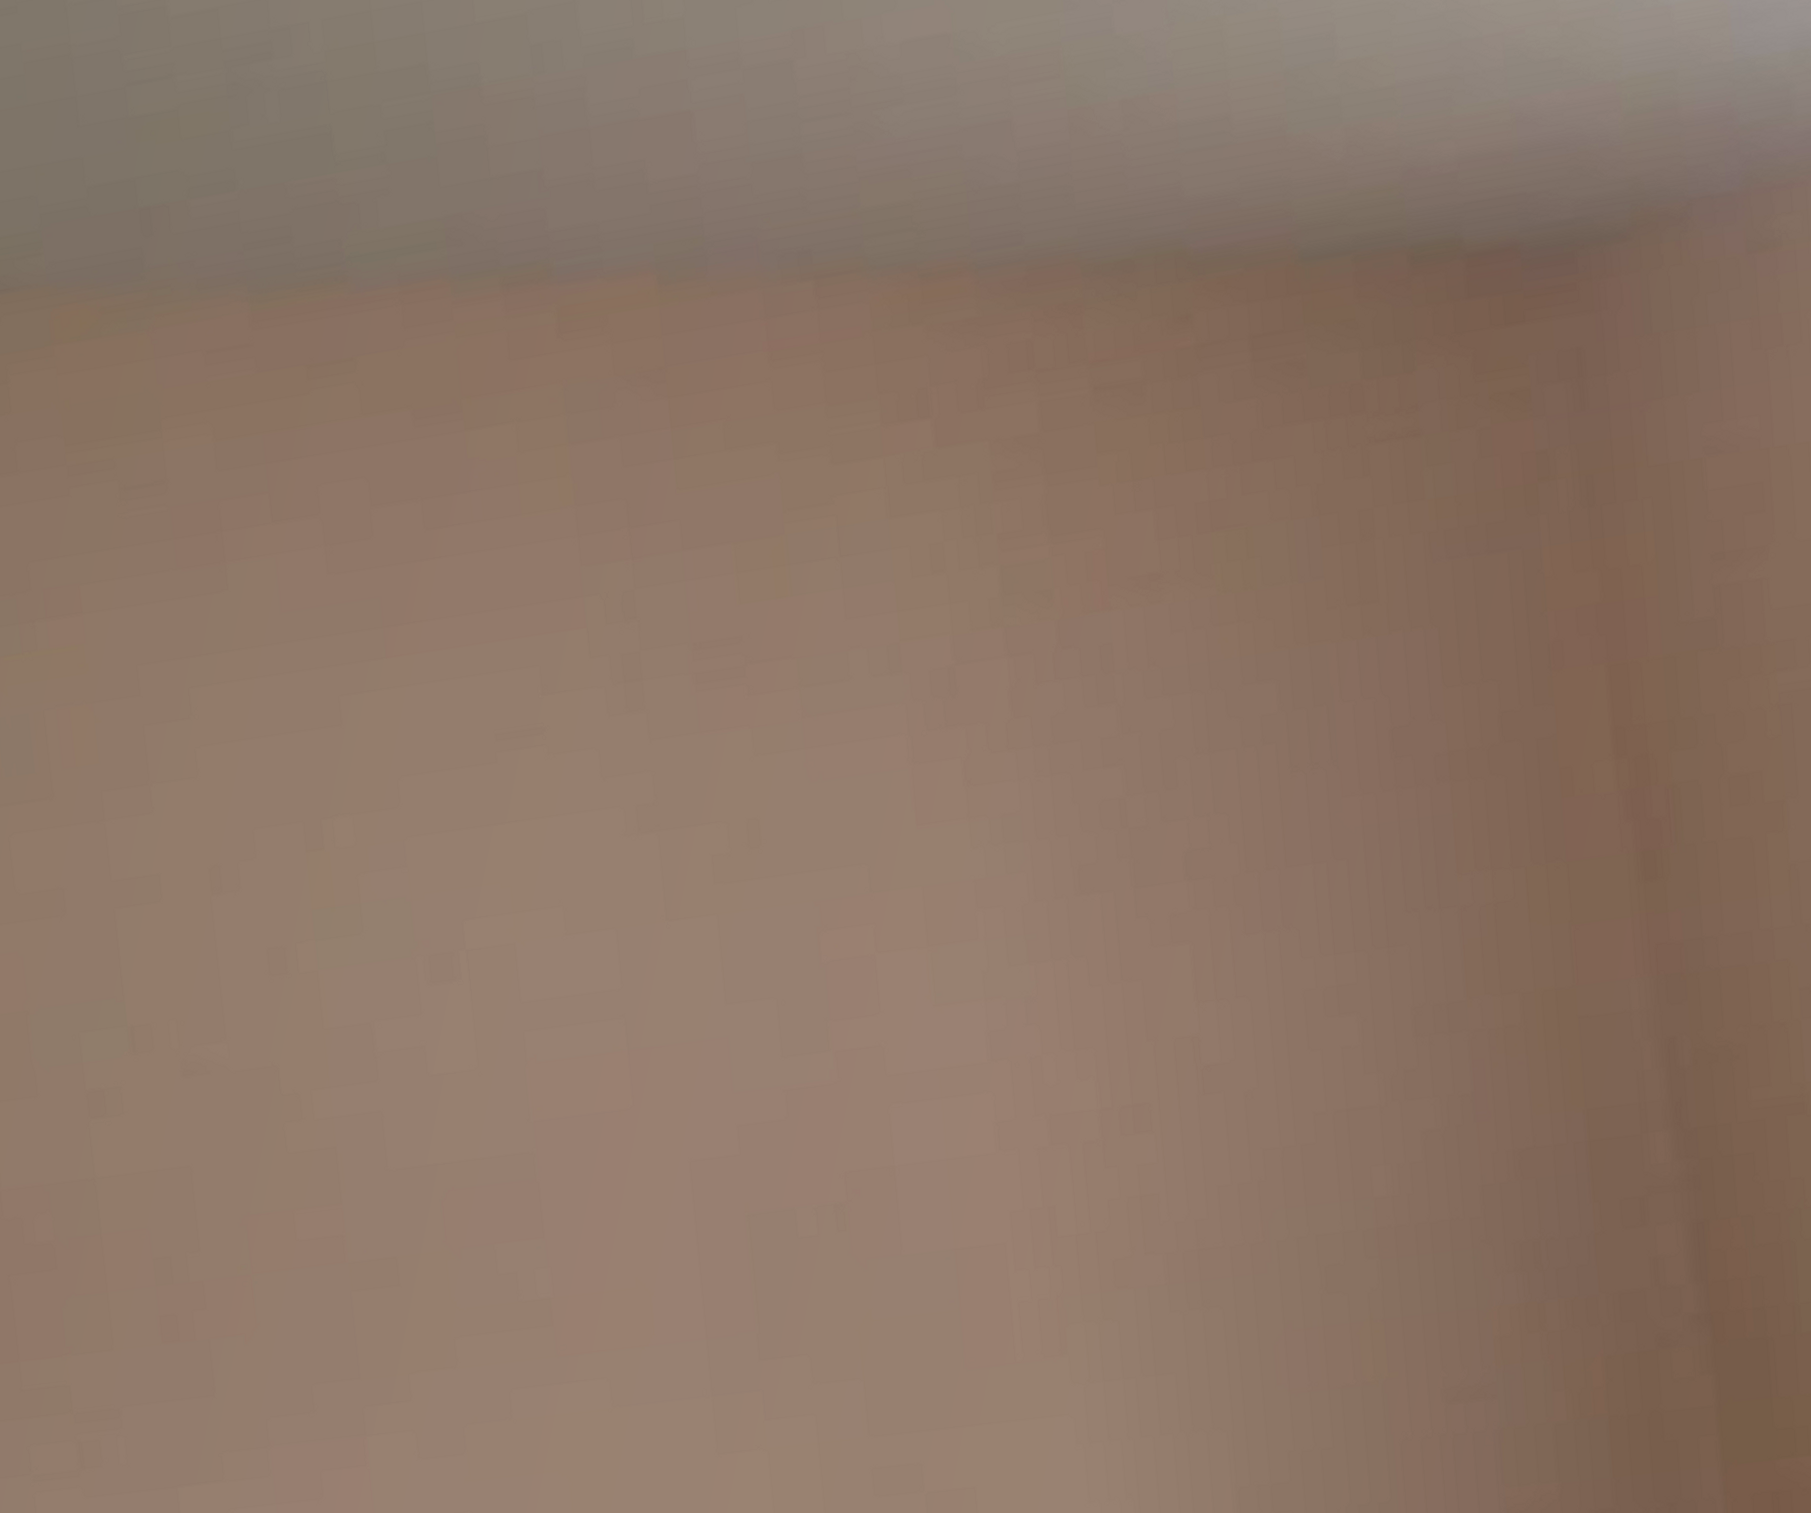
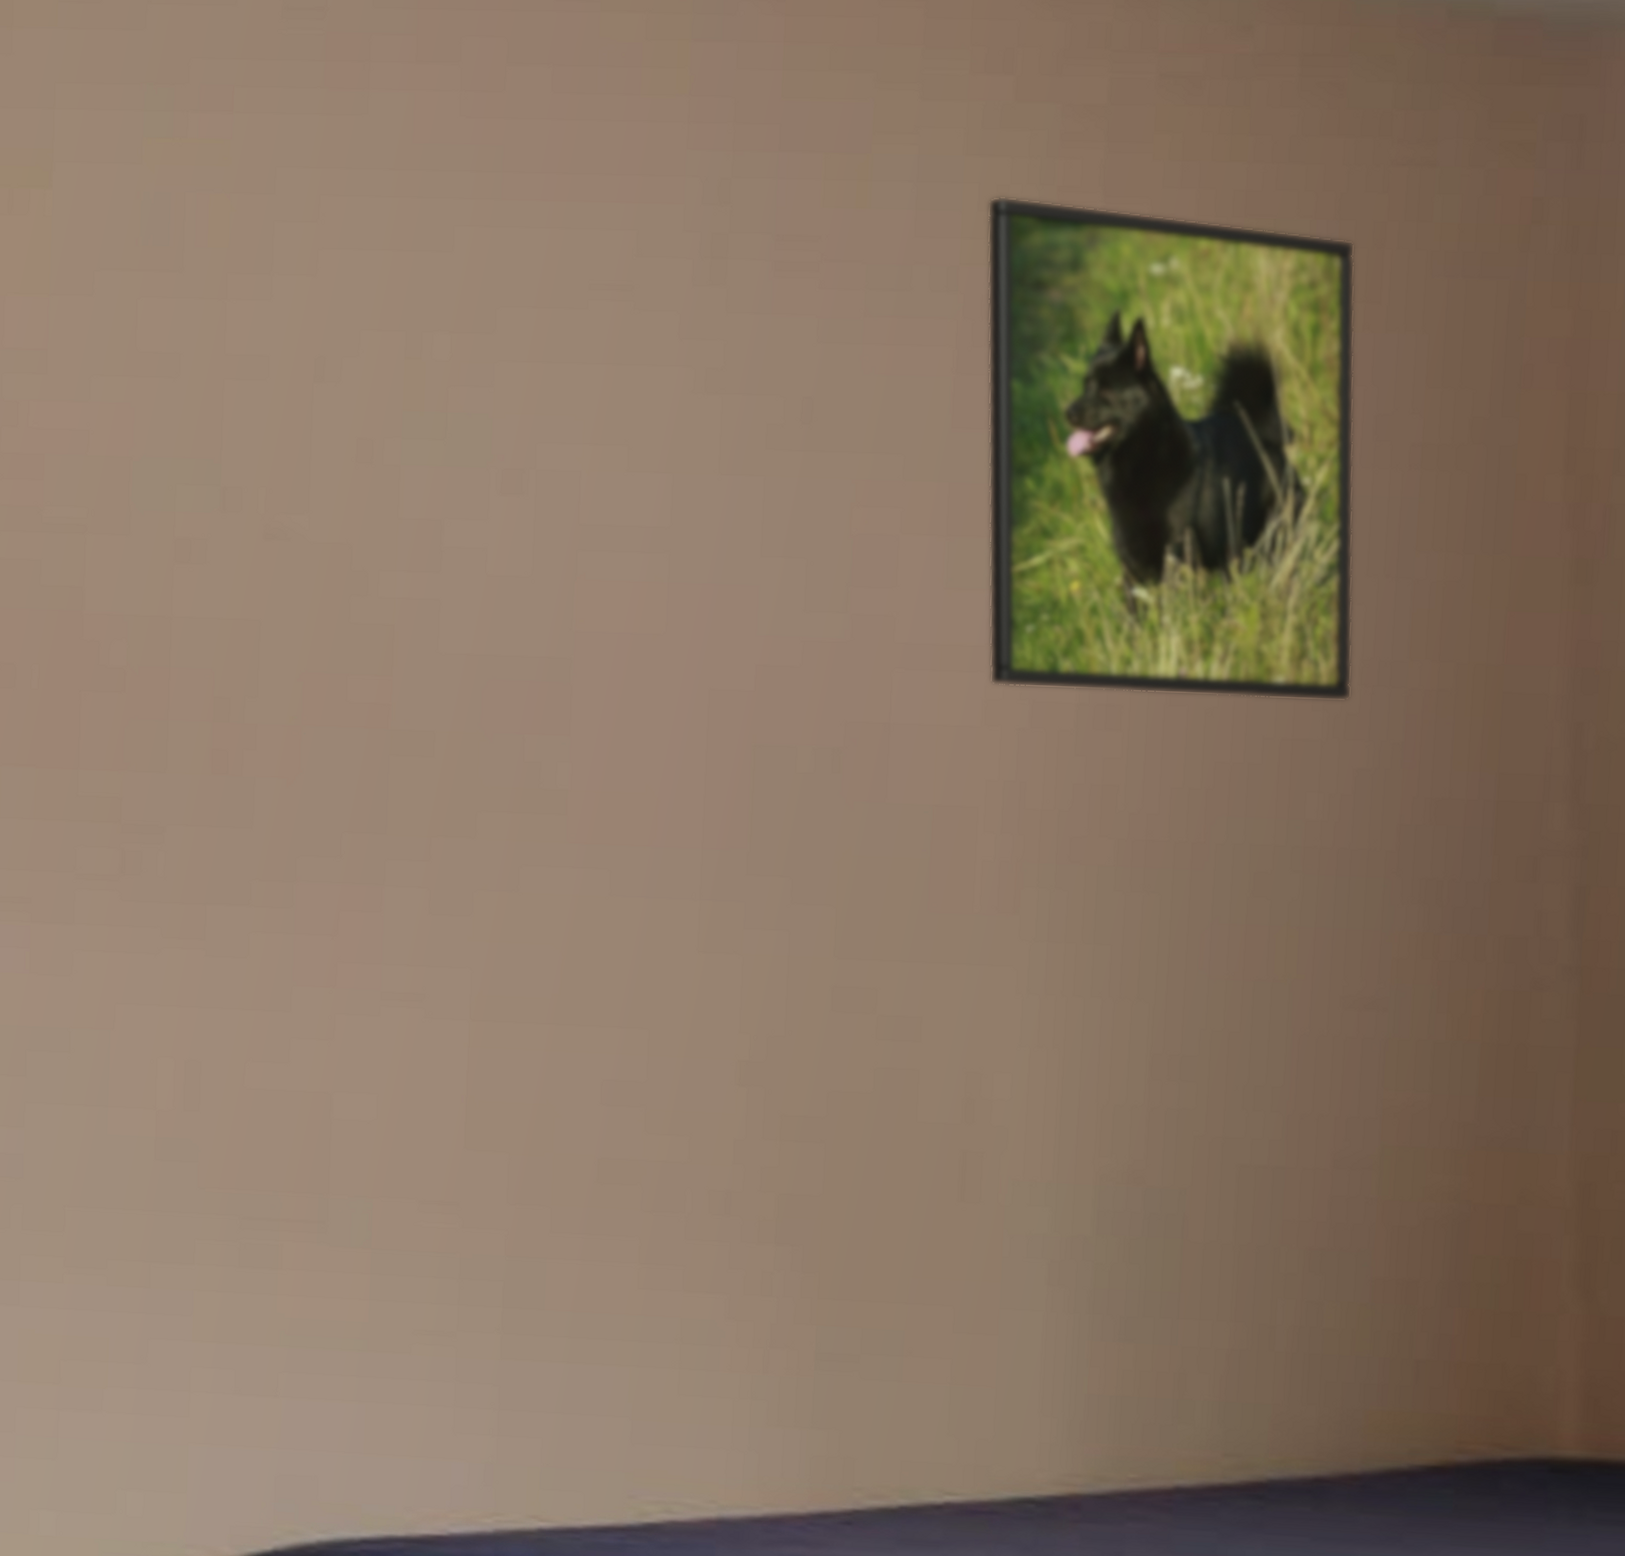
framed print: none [921,536,1407,1105] -> present [986,196,1356,702]

